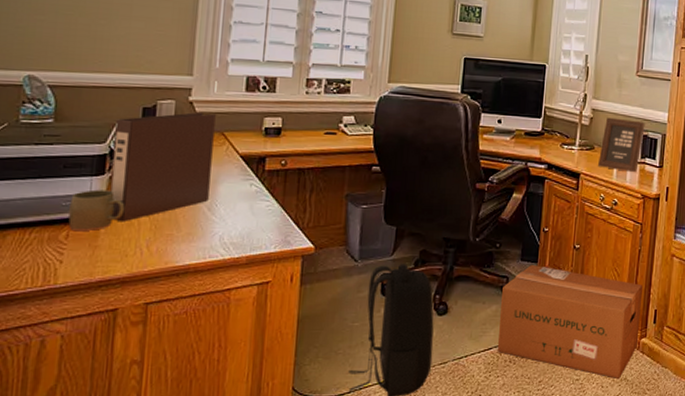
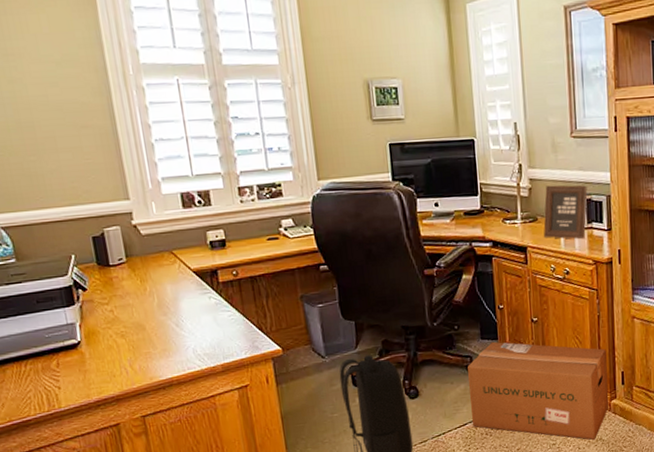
mug: present [68,189,125,232] -> none [51,318,102,360]
binder: present [110,111,216,221] -> none [71,234,174,346]

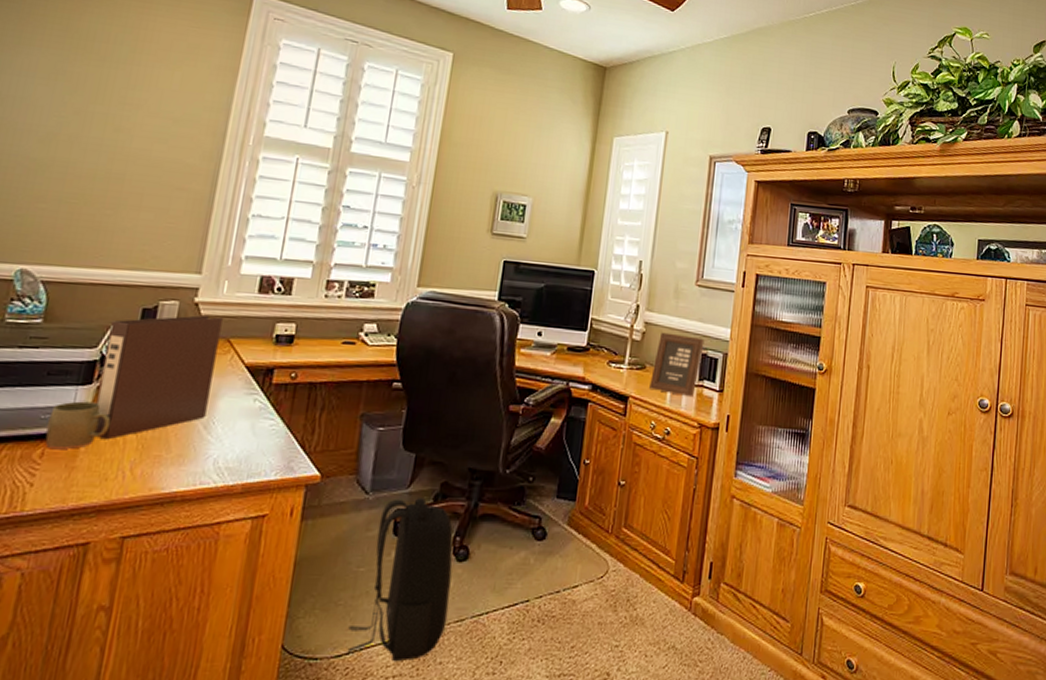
mug: none [51,318,102,360] -> present [44,401,111,450]
binder: none [71,234,174,346] -> present [94,314,223,439]
box: present [467,341,609,440] -> none [525,502,697,646]

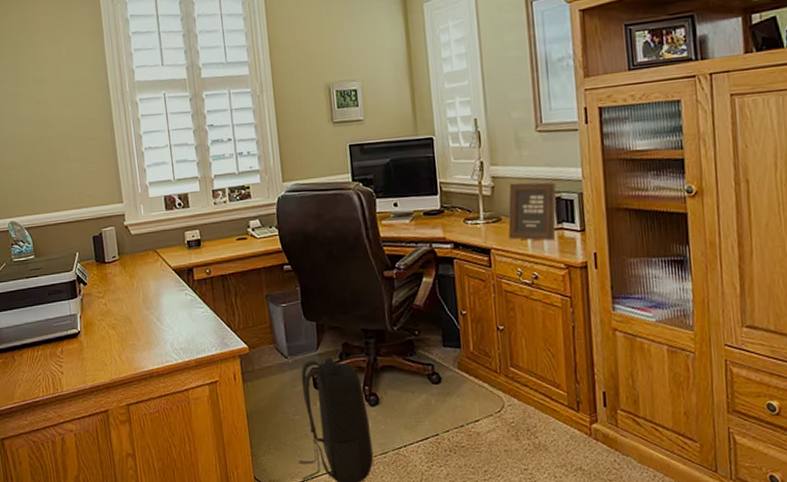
mug: present [44,401,111,450] -> none [58,310,97,347]
binder: present [94,314,223,439] -> none [76,234,156,336]

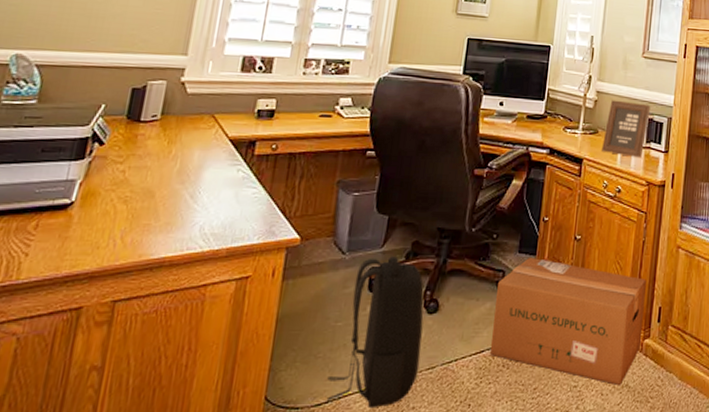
box: none [429,350,590,468] -> present [490,257,646,385]

